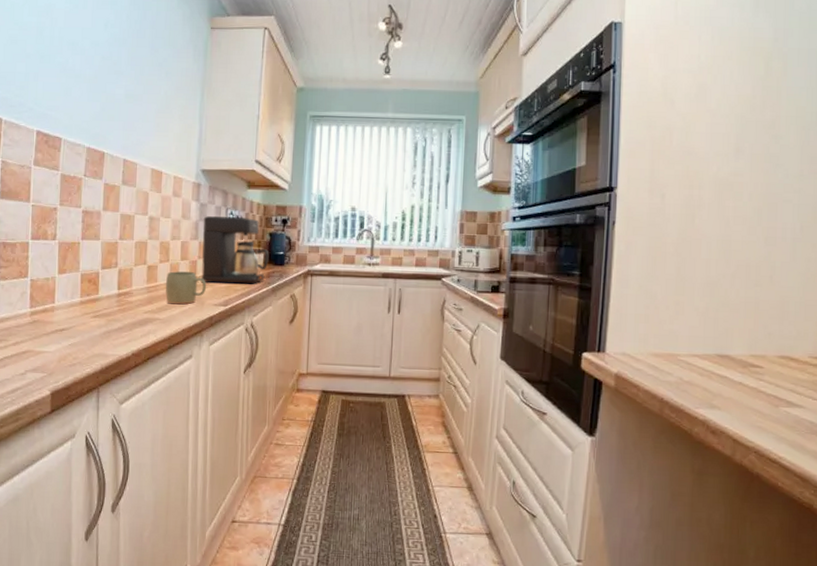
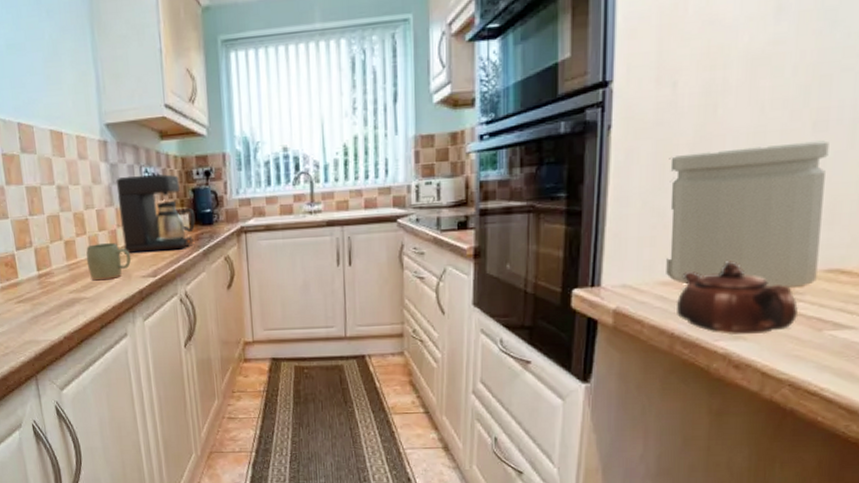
jar: none [657,251,777,369] -> present [666,140,830,289]
teapot: none [665,341,760,406] -> present [676,261,799,336]

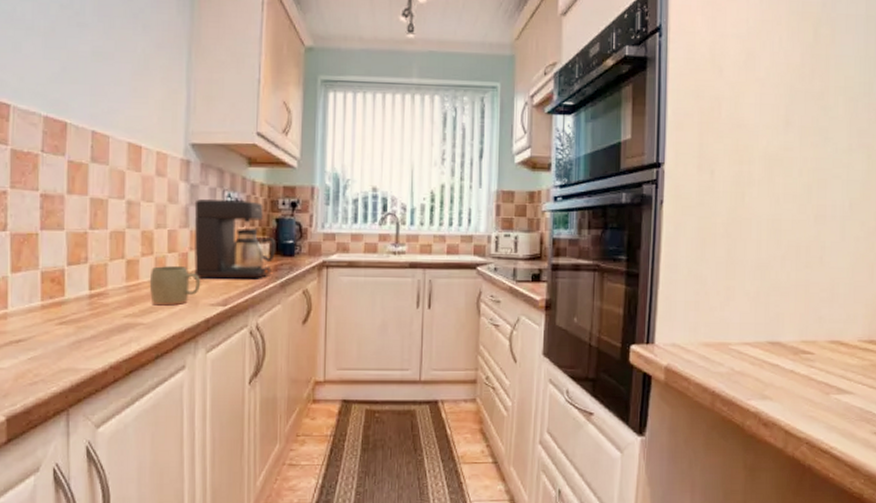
jar: present [666,140,830,289] -> none [708,231,827,356]
teapot: present [676,261,799,336] -> none [716,328,811,396]

